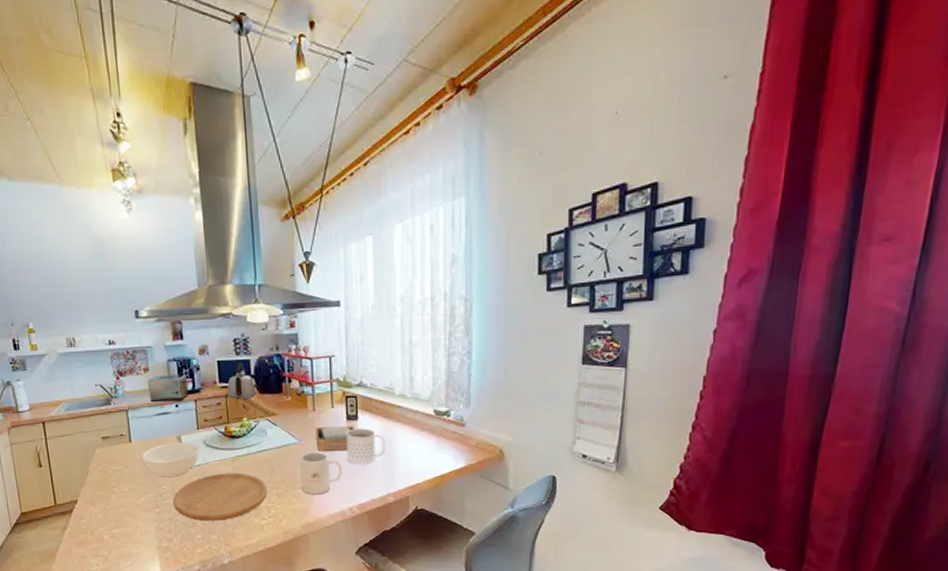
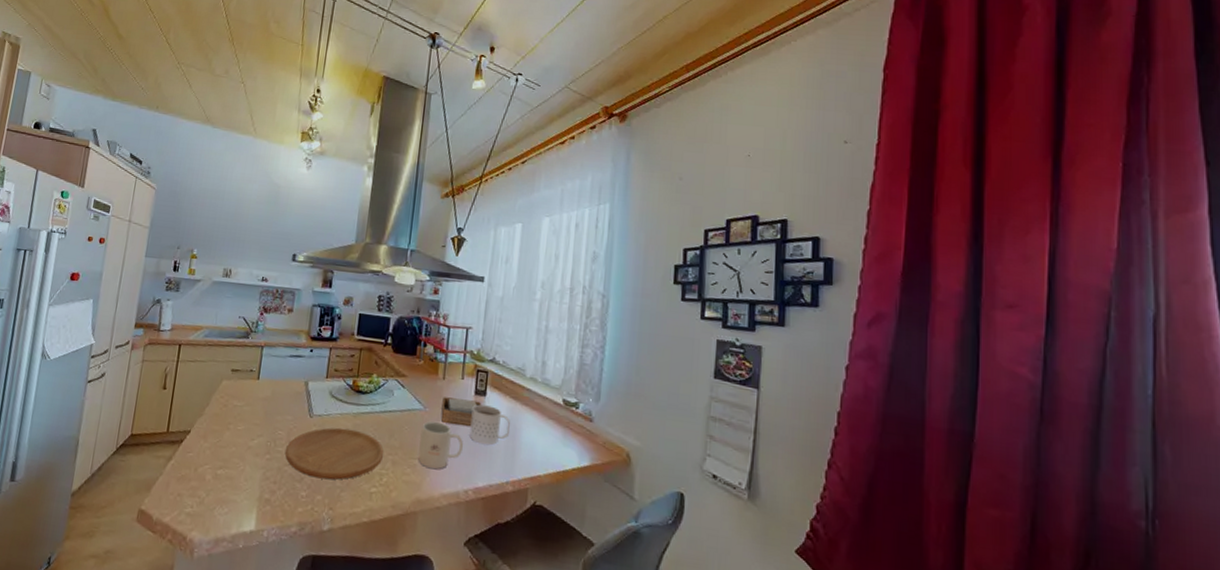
bowl: present [142,442,200,478] -> none [265,386,325,424]
toaster: present [148,374,189,403] -> none [287,318,328,347]
kettle: present [226,362,257,400] -> none [362,318,391,357]

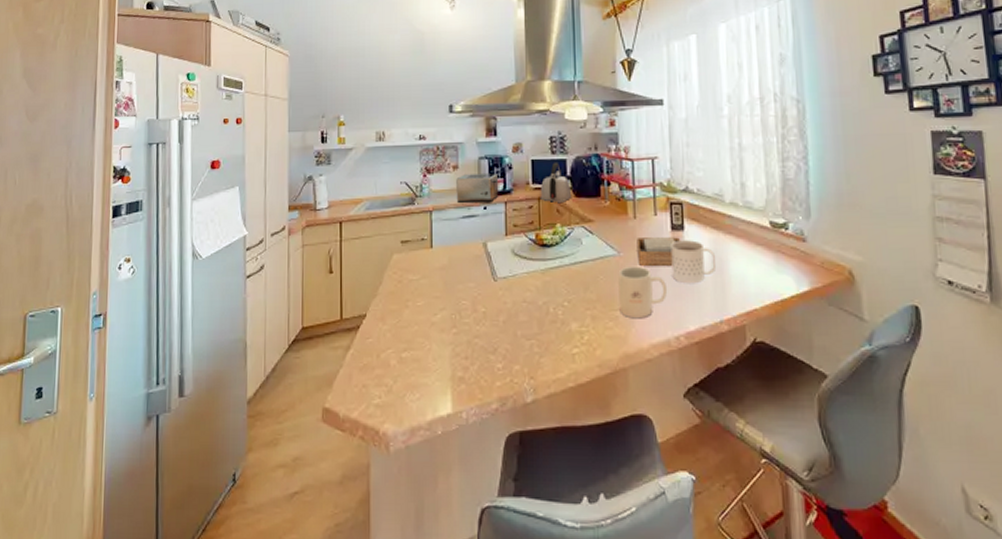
cutting board: present [285,427,384,480] -> none [473,288,580,347]
toaster: none [287,318,328,347] -> present [456,174,499,204]
kettle: none [362,318,391,357] -> present [540,162,572,204]

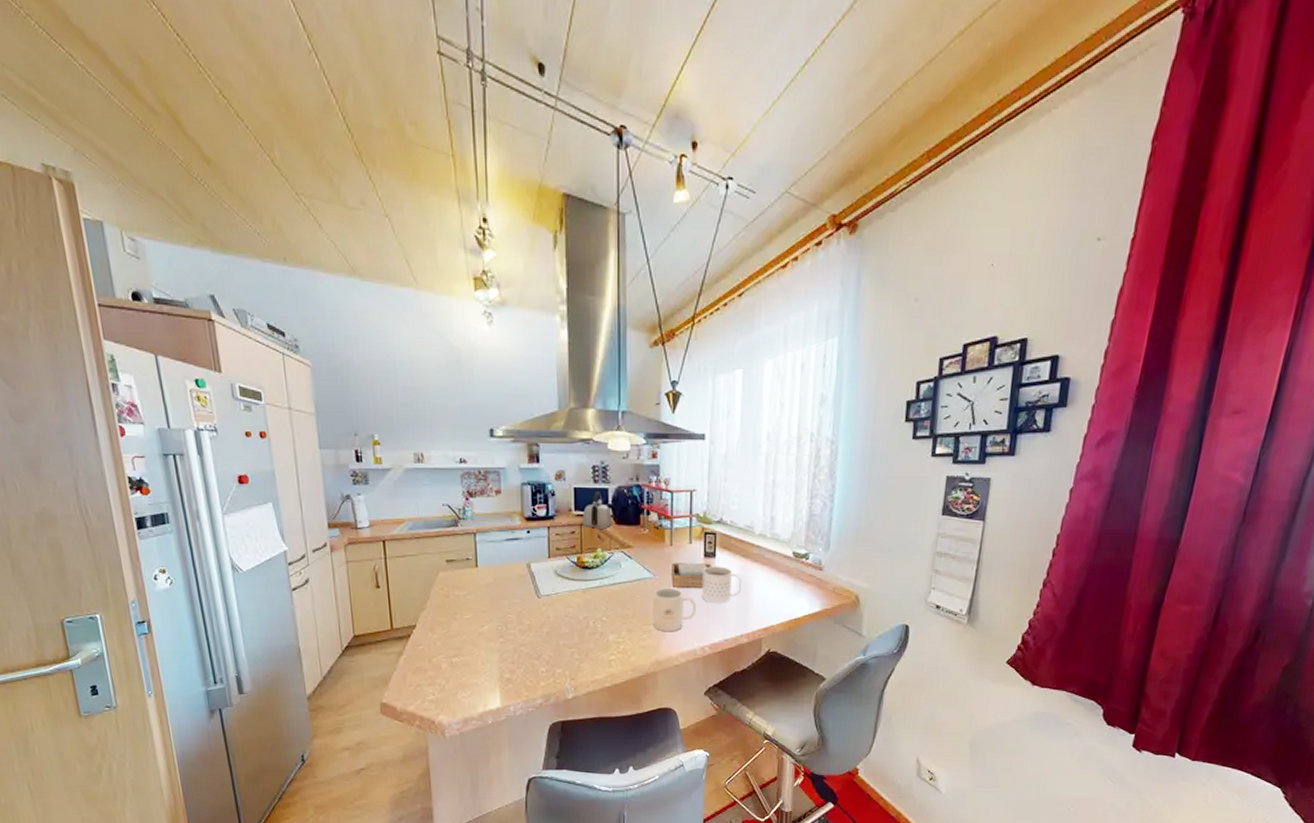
toaster: present [456,174,499,204] -> none [499,499,542,528]

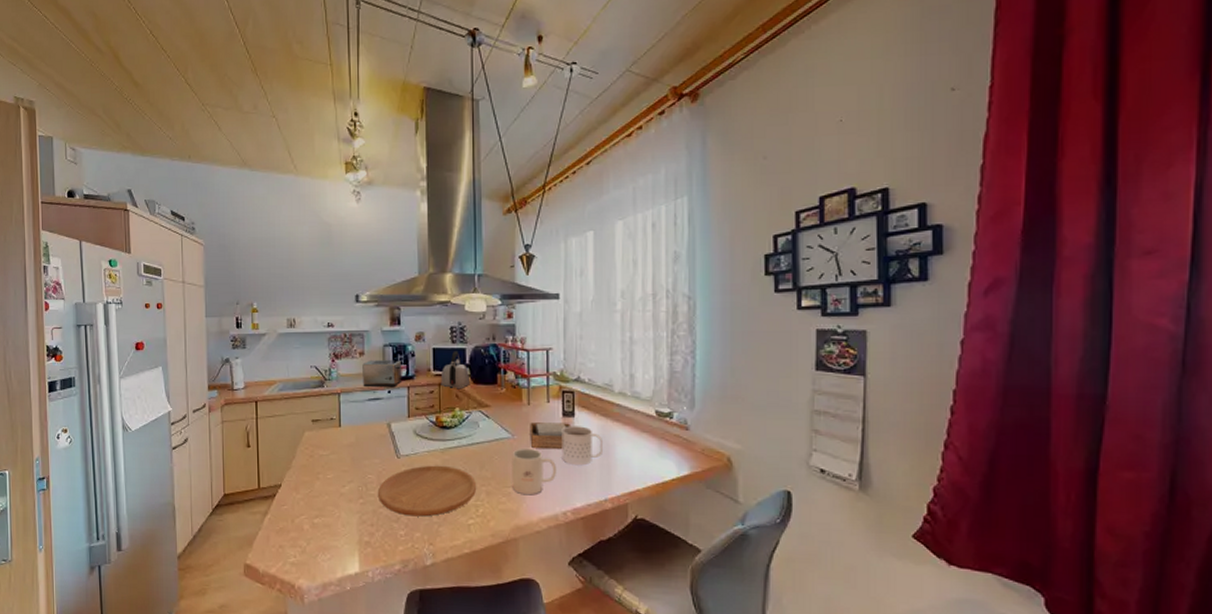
toaster: none [499,499,542,528] -> present [362,360,402,388]
cutting board: none [519,604,617,654] -> present [378,465,476,517]

